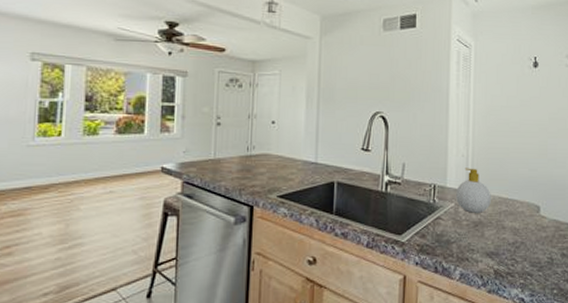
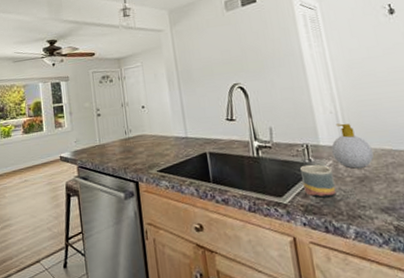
mug: none [423,205,452,240] -> present [300,164,337,199]

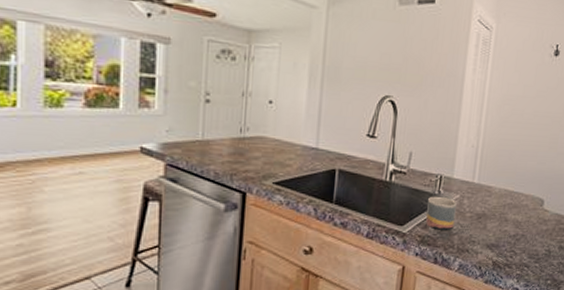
soap bottle: present [331,123,374,169] -> none [461,159,498,205]

